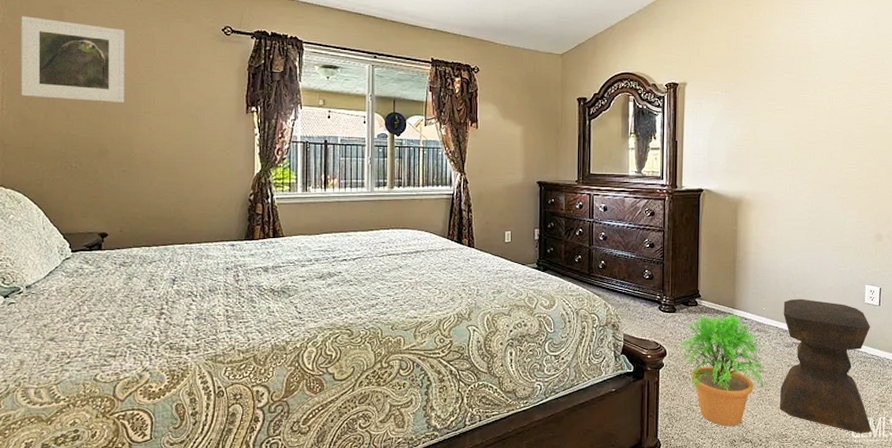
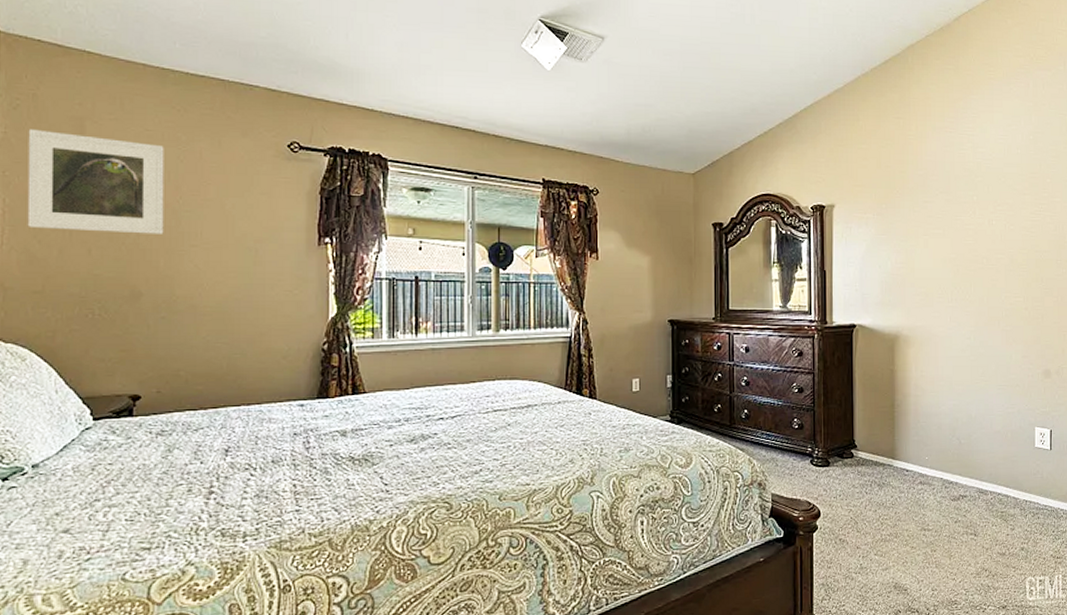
potted plant: present [678,314,769,426] -> none [834,465,934,595]
stool: present [780,298,872,433] -> none [948,445,1048,595]

